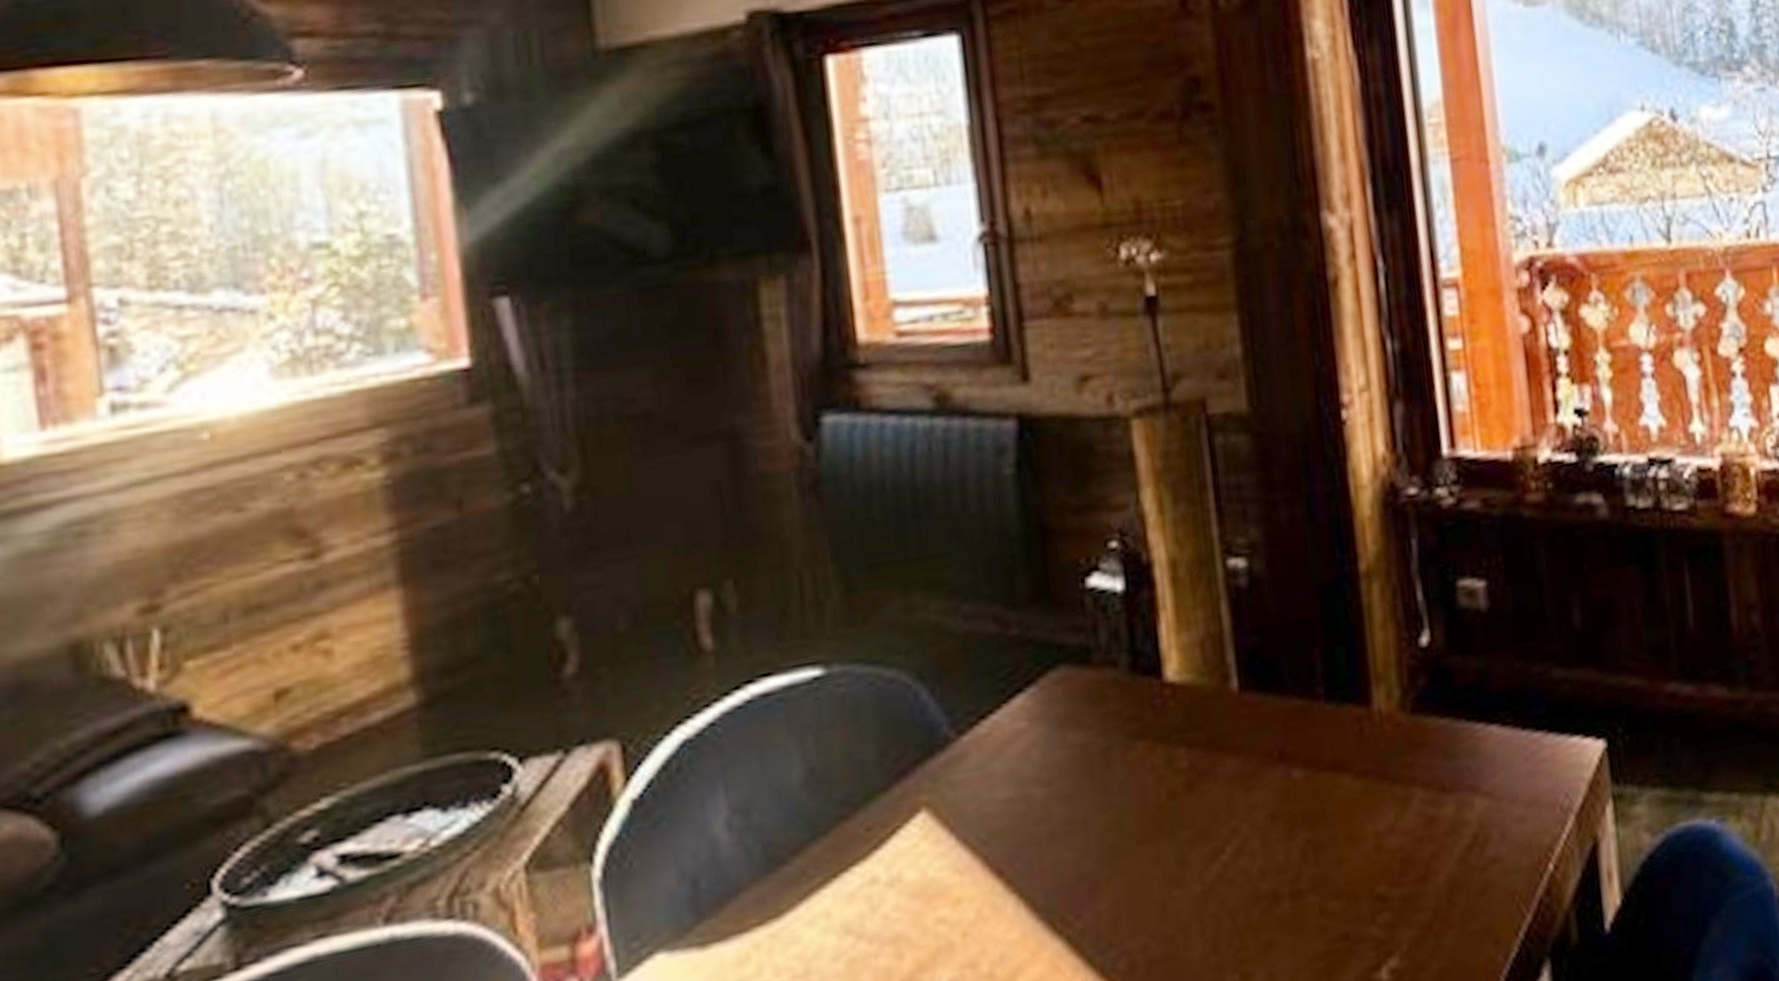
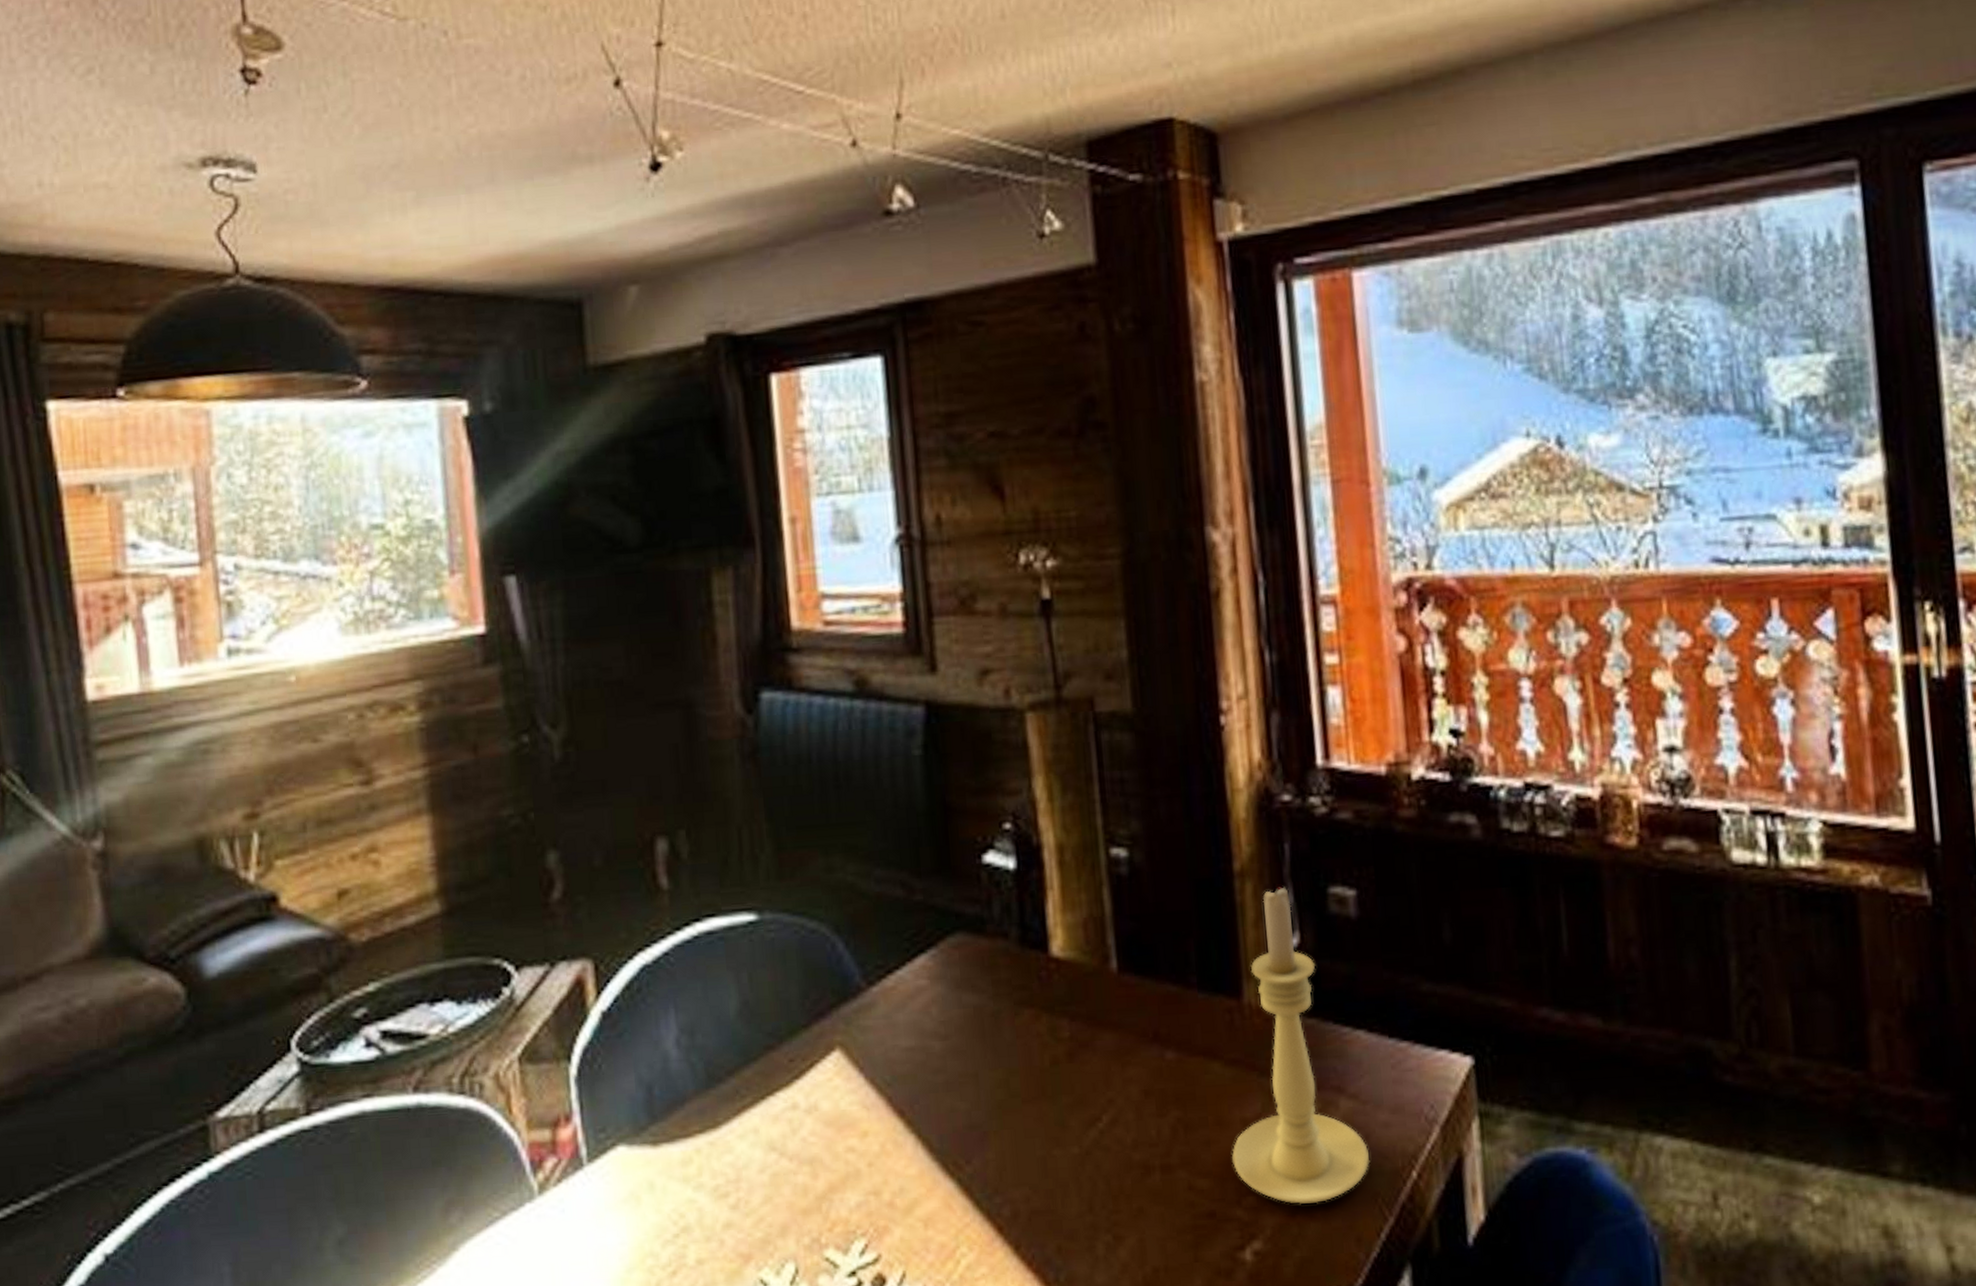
candle holder: none [1364,584,1507,914] -> present [1232,886,1370,1205]

